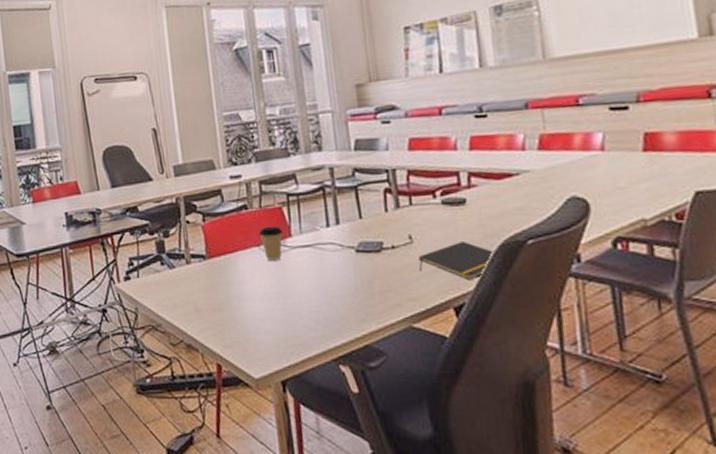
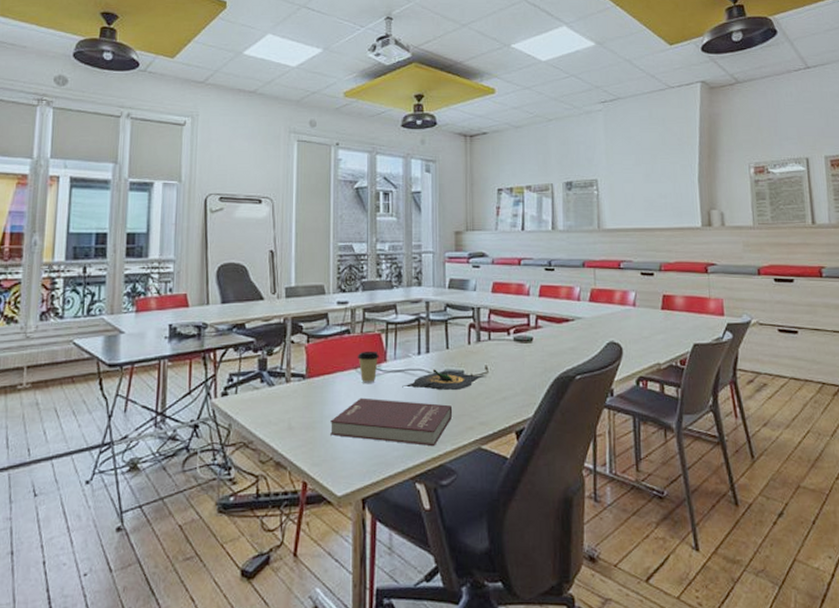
book: none [238,276,375,326] -> present [330,398,453,447]
tequila: none [313,242,411,265] -> present [403,369,486,391]
notepad: present [418,240,495,280] -> none [491,373,551,408]

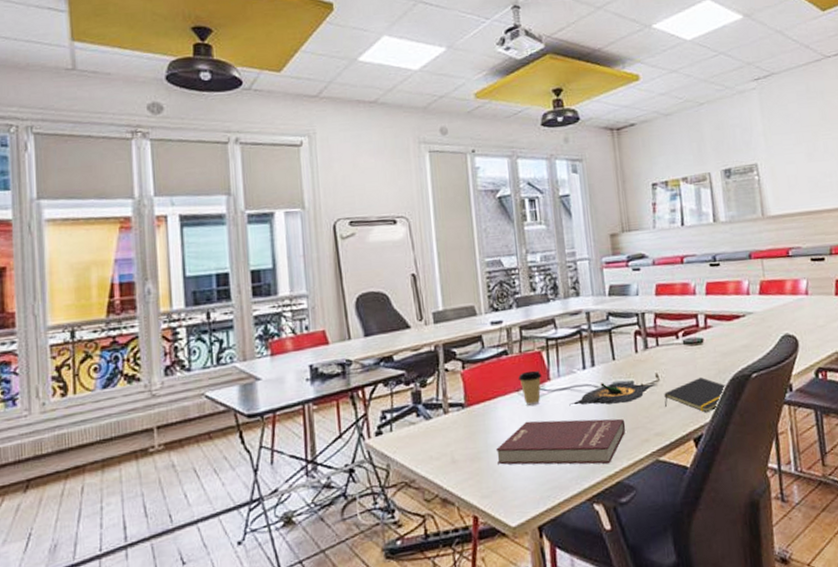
notepad: none [491,373,551,408] -> present [664,377,727,413]

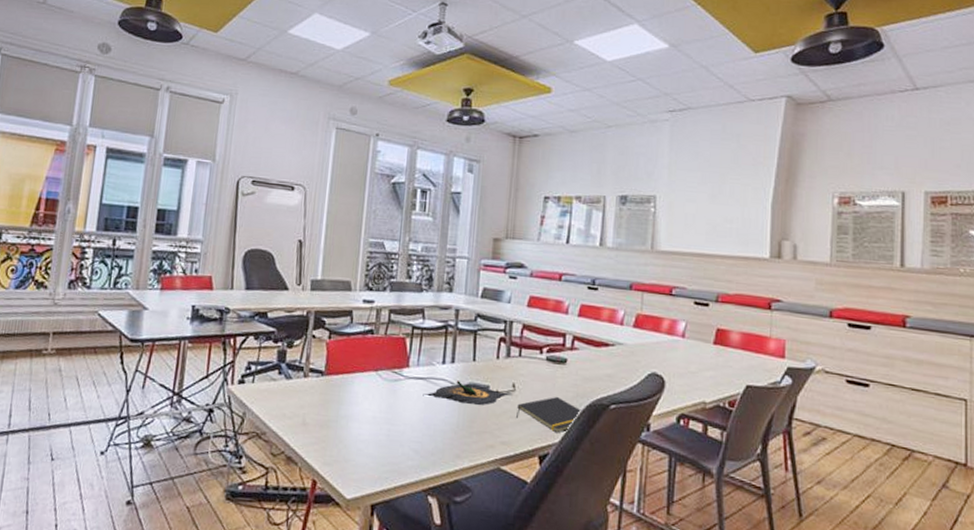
book: present [496,418,626,465] -> none [344,401,474,461]
coffee cup: present [518,370,542,406] -> none [379,353,402,388]

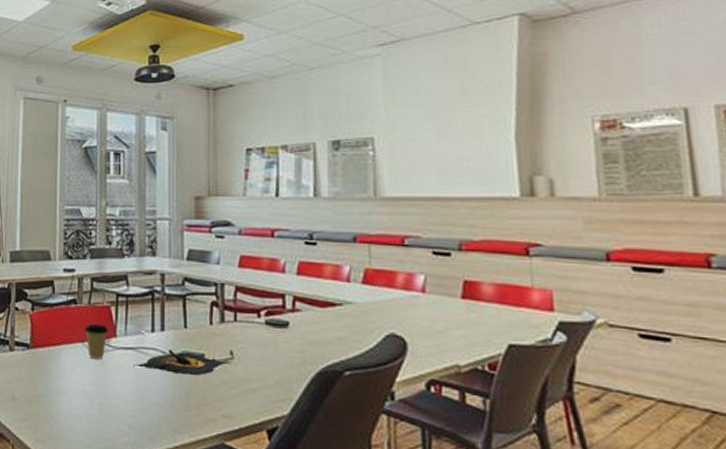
coffee cup: none [379,353,402,388] -> present [85,323,108,359]
notepad: present [516,396,582,433] -> none [237,363,312,404]

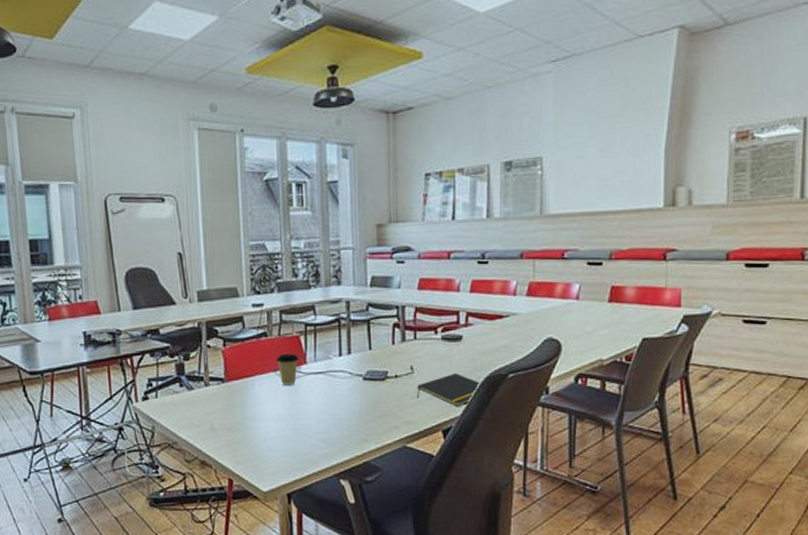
tequila: present [135,349,231,376] -> none [325,370,412,392]
notepad: none [237,363,312,404] -> present [417,372,481,407]

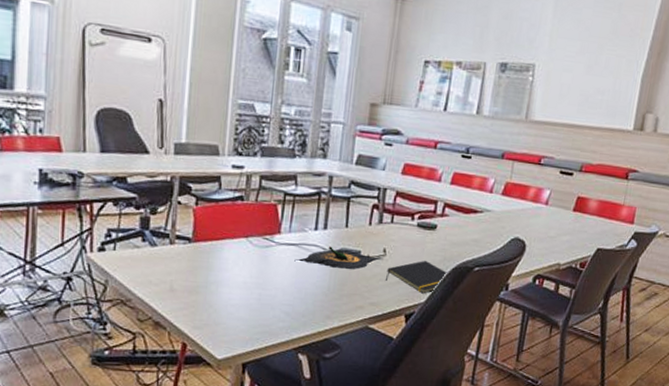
coffee cup: present [276,353,299,385] -> none [250,220,273,254]
tequila: none [325,370,412,392] -> present [296,246,383,270]

